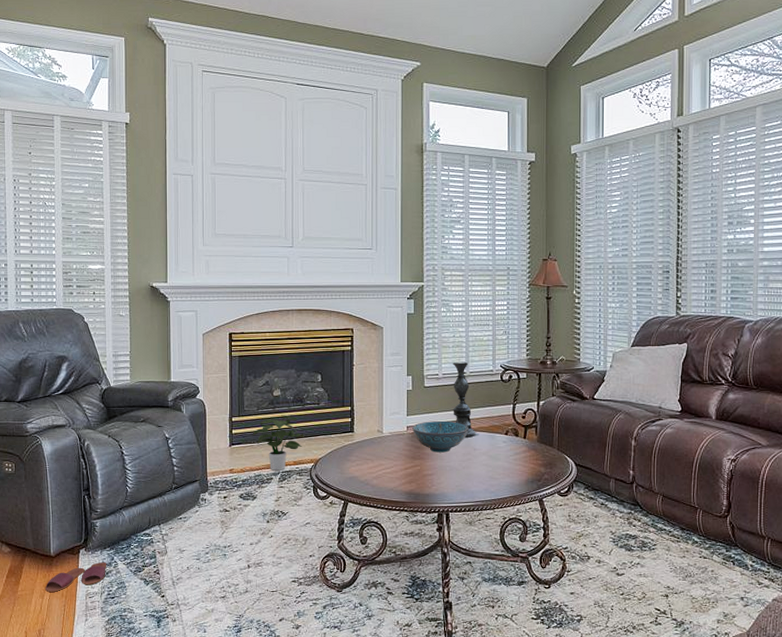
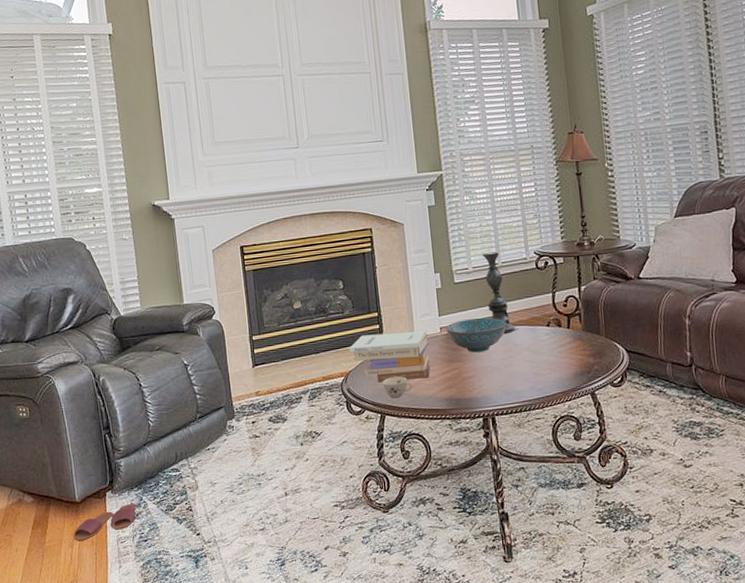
potted plant: present [252,415,304,471] -> none [275,327,331,389]
books: none [321,426,395,472] -> present [349,330,431,383]
teacup: none [348,468,376,487] -> present [382,376,412,397]

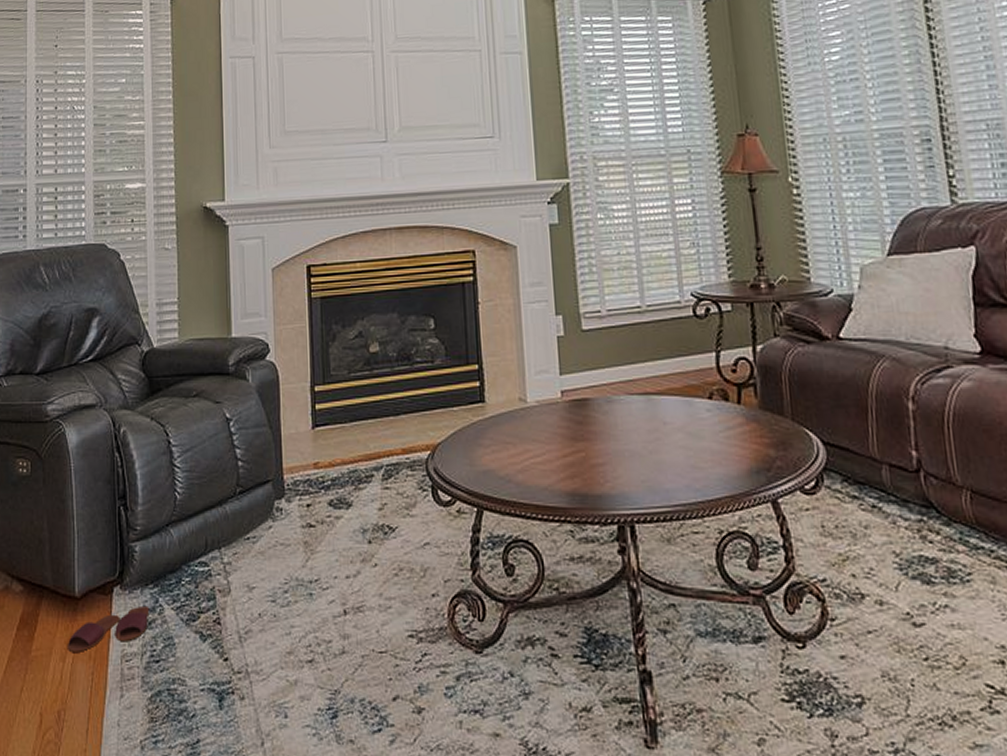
books: present [349,330,431,383] -> none [438,393,547,463]
teacup: present [382,376,412,397] -> none [480,456,521,485]
decorative bowl: present [446,317,508,353] -> none [569,380,654,430]
candlestick: present [481,252,518,334] -> none [619,291,668,405]

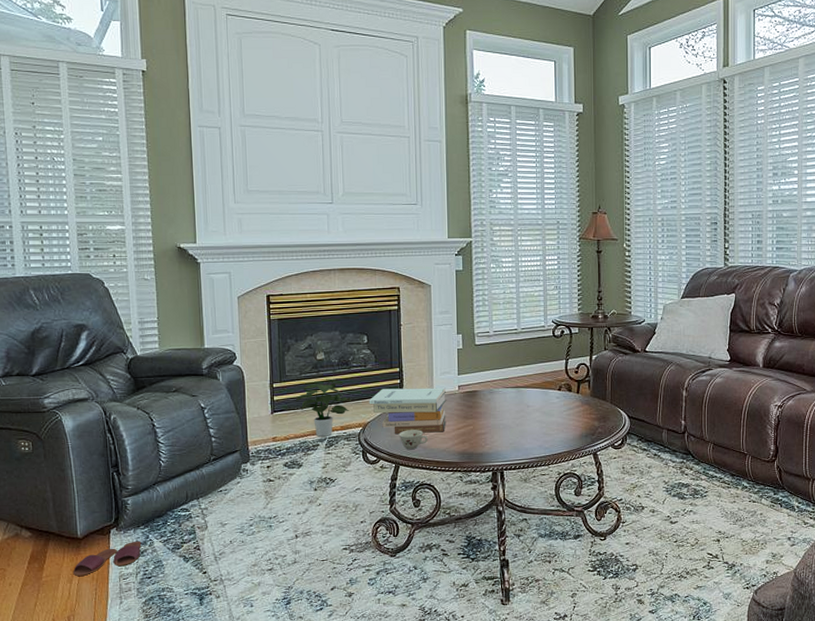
potted plant: none [342,379,415,463] -> present [295,378,351,437]
books: none [438,393,547,463] -> present [369,387,446,435]
teacup: none [480,456,521,485] -> present [398,430,427,449]

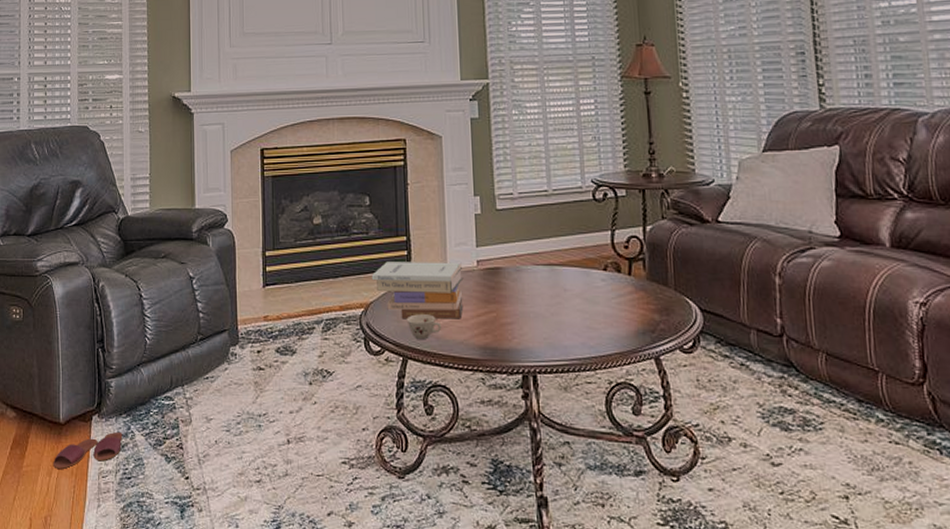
potted plant: present [295,378,351,437] -> none [289,247,351,318]

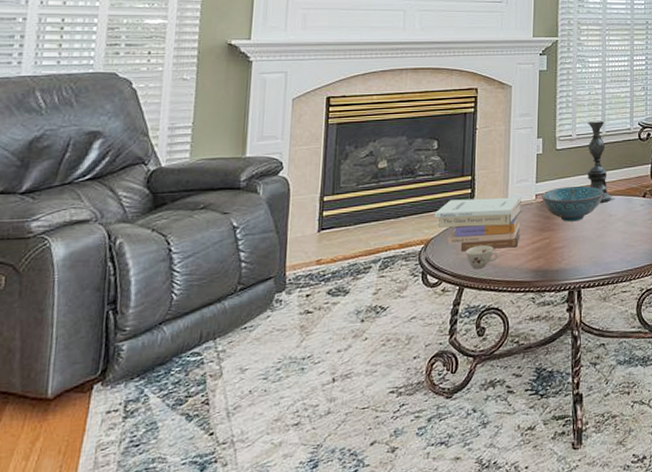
slippers: present [53,431,123,469] -> none [32,397,133,450]
decorative bowl: none [484,252,557,295] -> present [542,185,605,222]
candlestick: none [529,178,569,274] -> present [587,121,614,203]

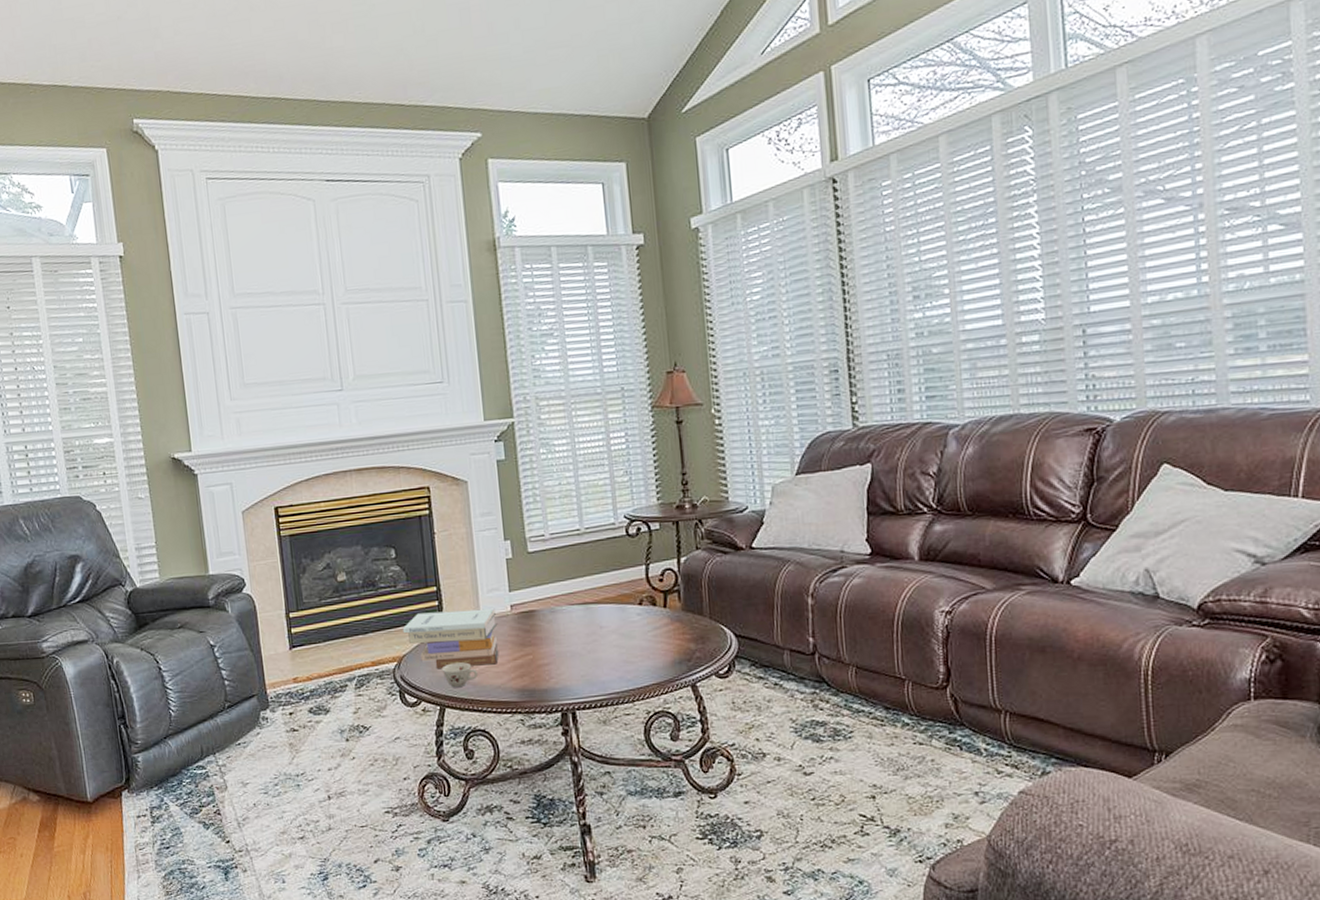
decorative bowl: present [542,185,605,222] -> none [518,593,592,636]
candlestick: present [587,121,614,203] -> none [560,516,604,613]

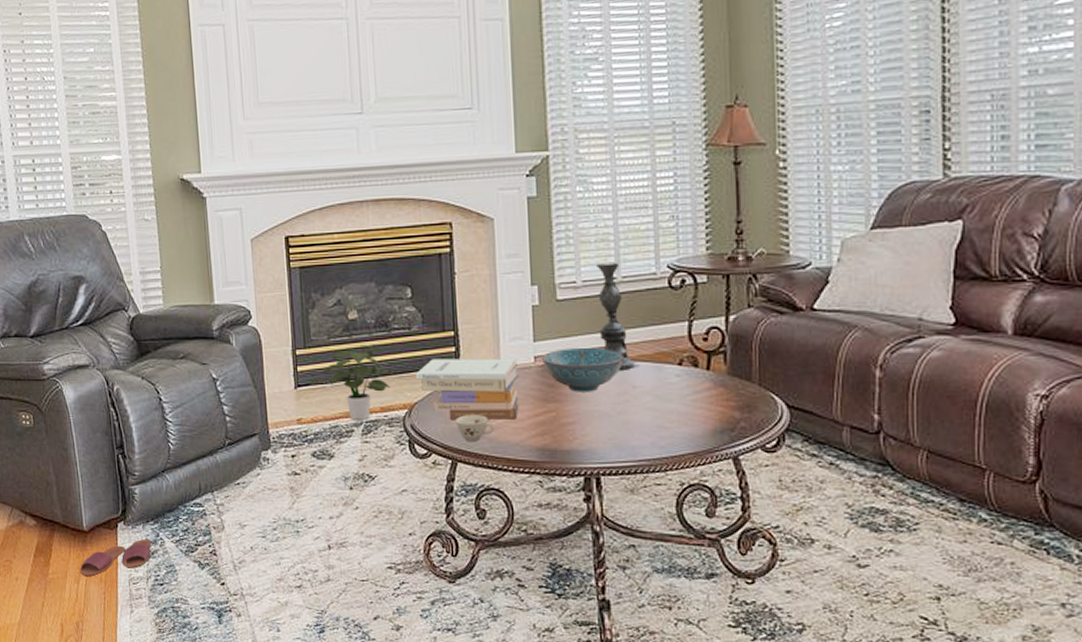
slippers: none [85,804,157,846] -> present [79,538,152,576]
potted plant: none [316,603,382,675] -> present [323,344,393,420]
decorative bowl: none [518,593,592,636] -> present [542,347,625,392]
candlestick: none [560,516,604,613] -> present [595,263,639,370]

